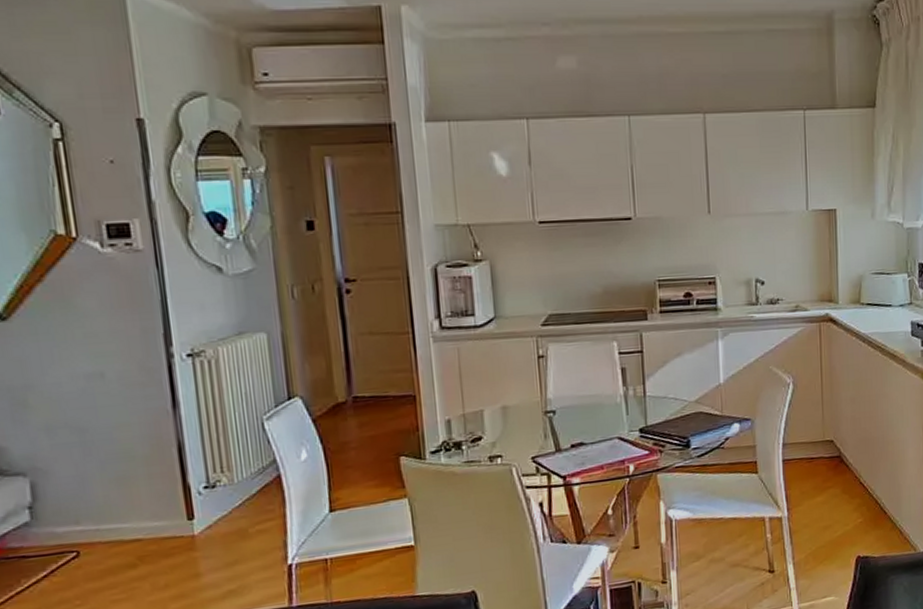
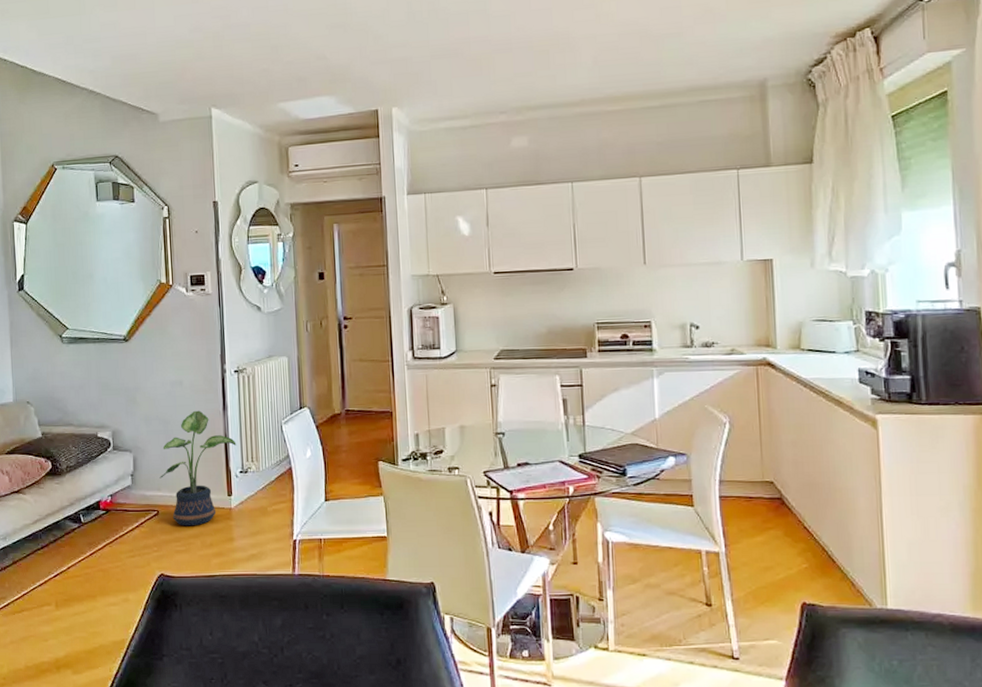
potted plant: none [76,410,197,567] -> present [159,410,237,526]

